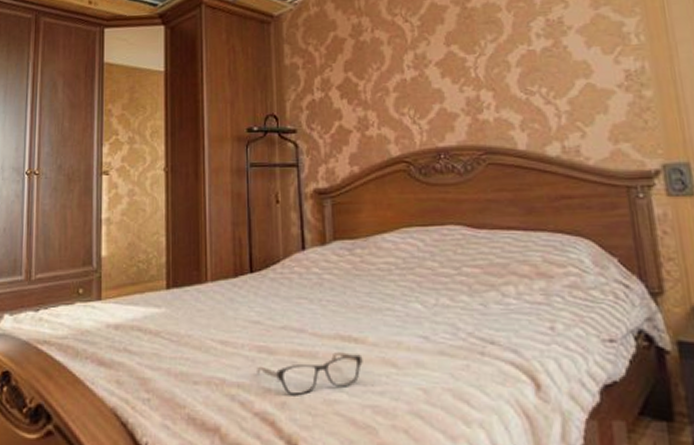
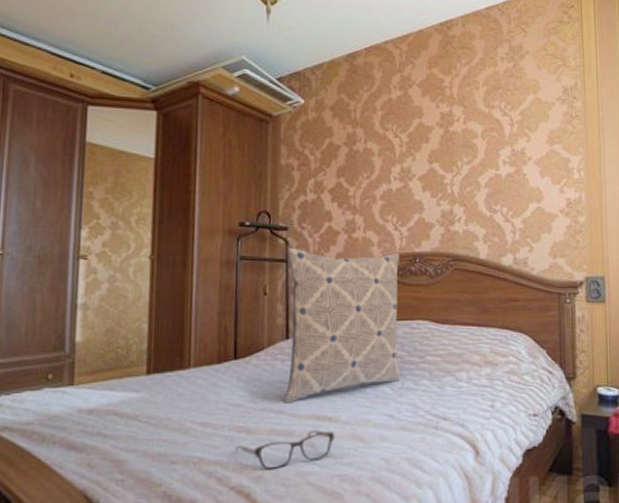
pillow: none [297,149,433,323] -> present [283,247,400,405]

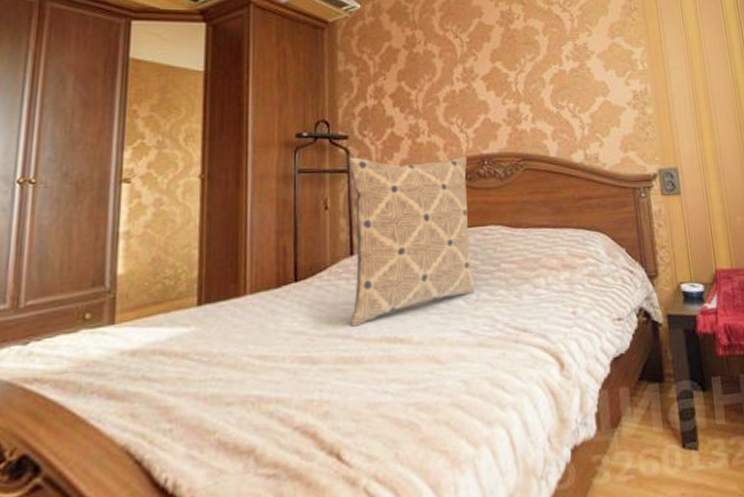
eyeglasses: present [235,430,335,472] -> none [298,354,408,406]

